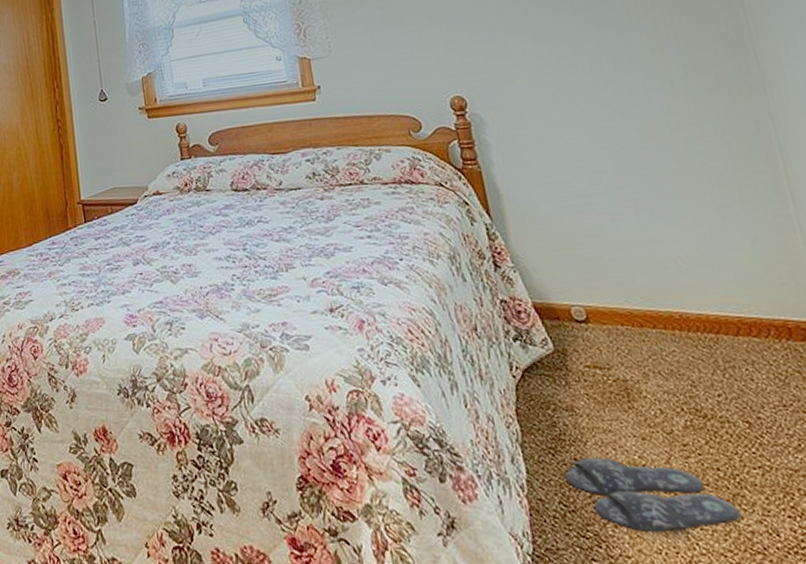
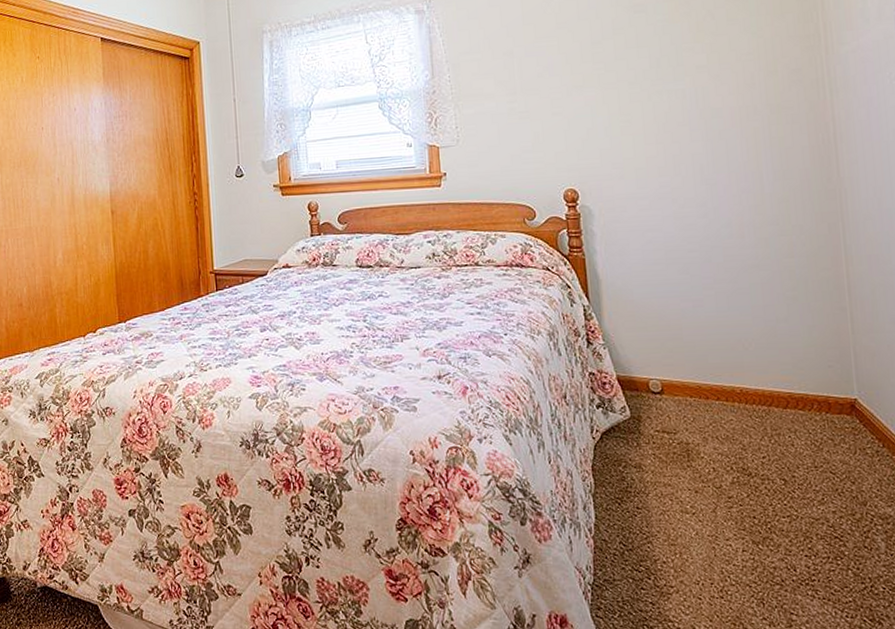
slippers: present [565,457,741,531] -> none [627,506,768,566]

